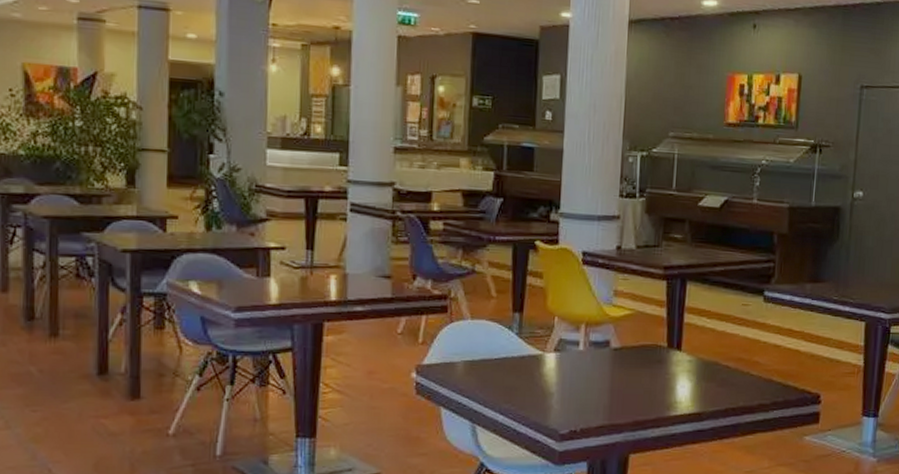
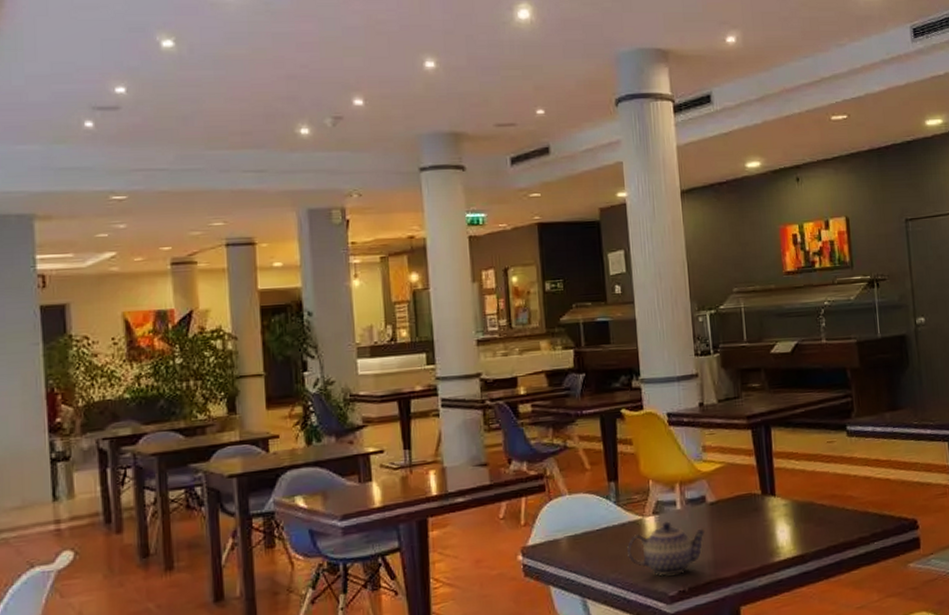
teapot: none [523,360,605,414] -> present [627,521,706,577]

